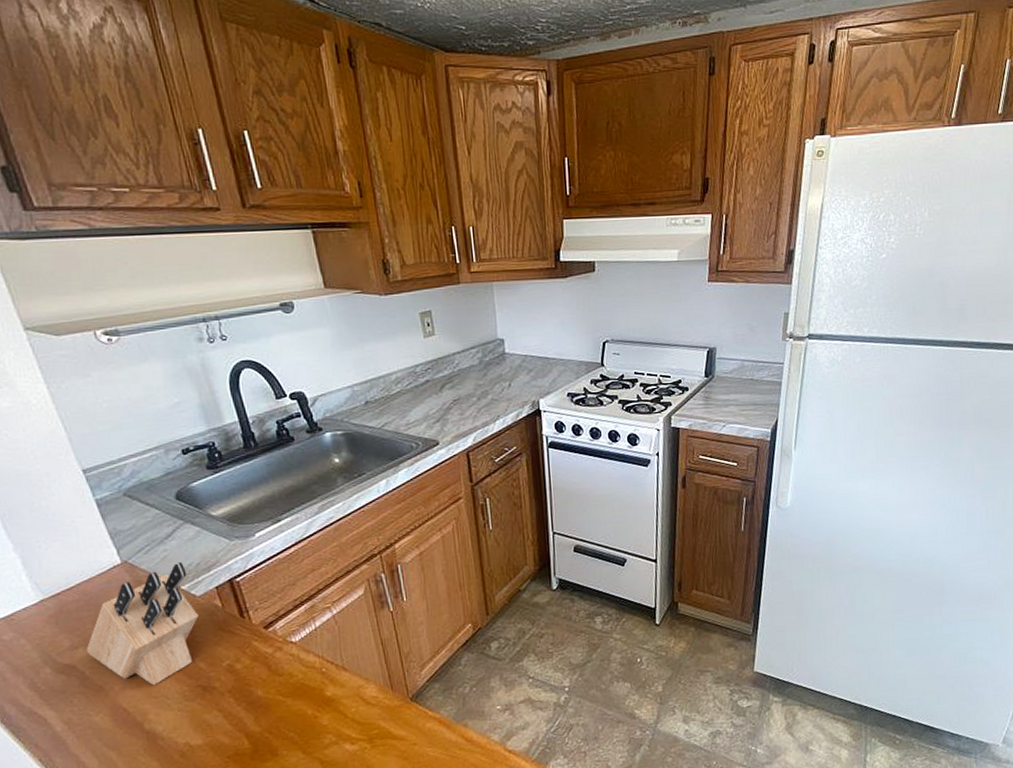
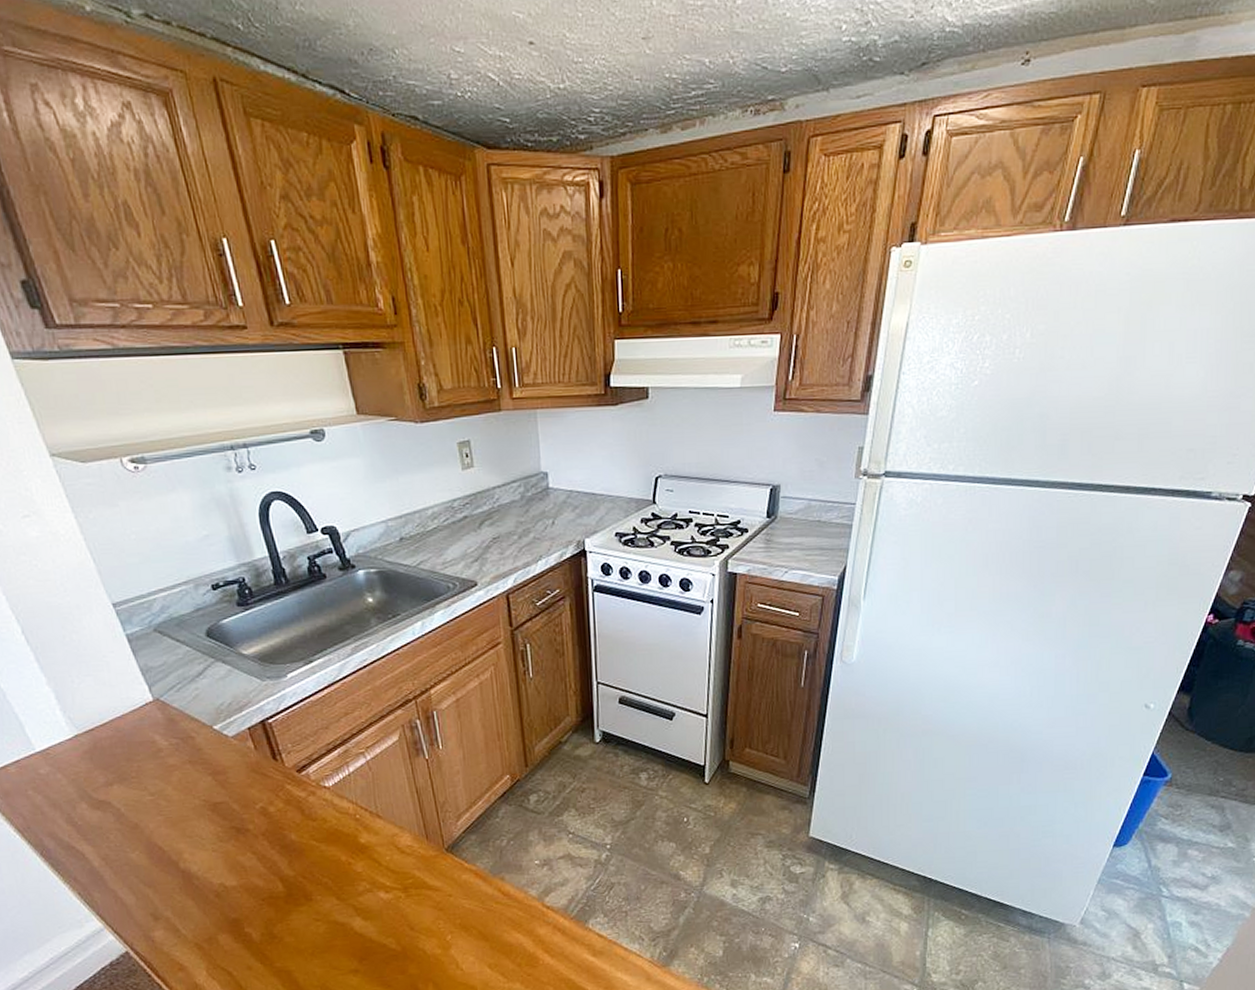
knife block: present [86,561,199,686] -> none [120,701,231,825]

